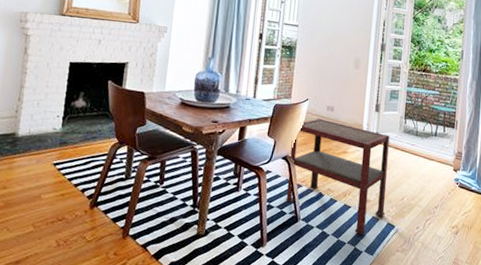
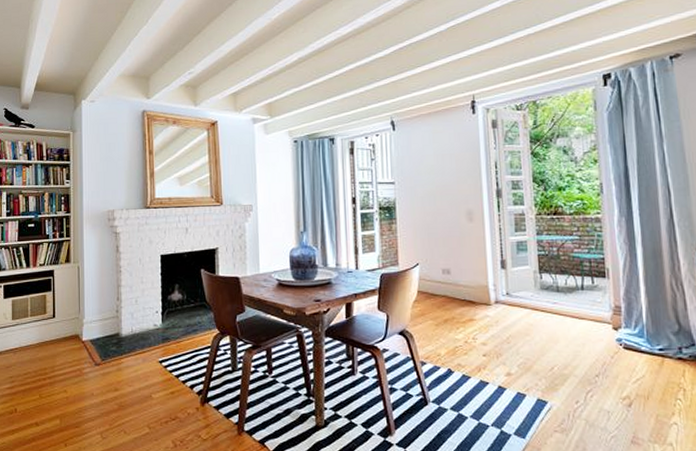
side table: present [286,118,390,236] -> none [406,284,533,416]

